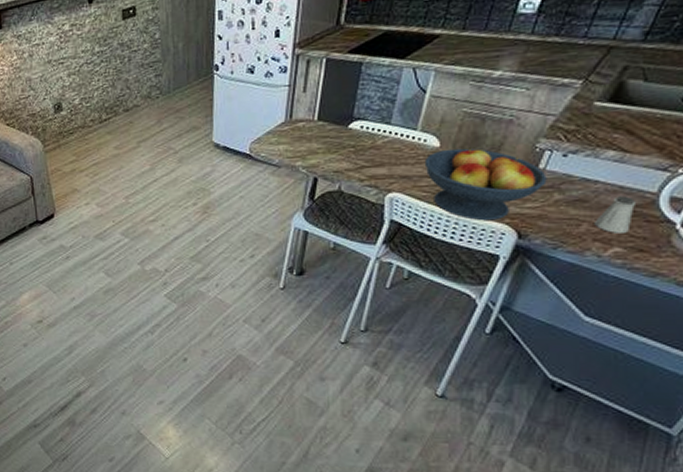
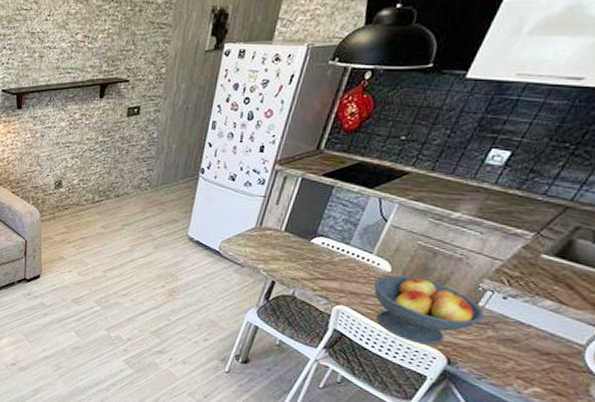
saltshaker: present [595,196,637,233] -> none [520,342,564,377]

